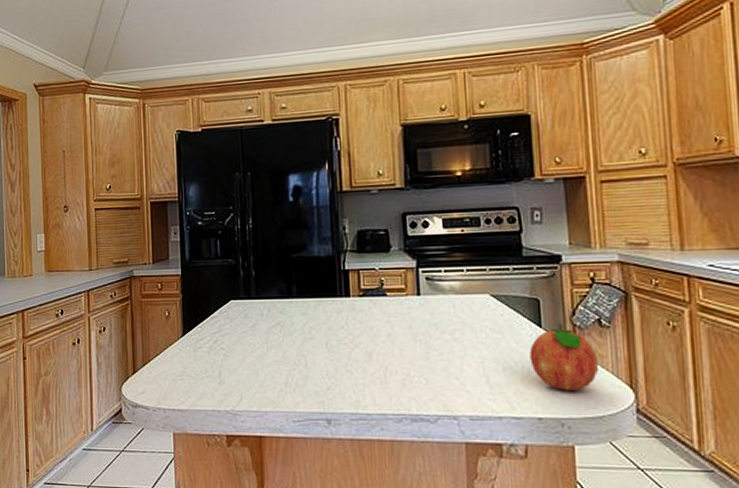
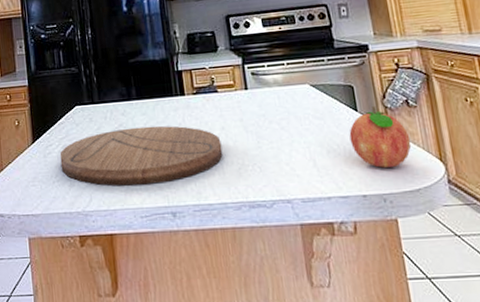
cutting board: none [211,327,387,388] -> present [60,125,223,186]

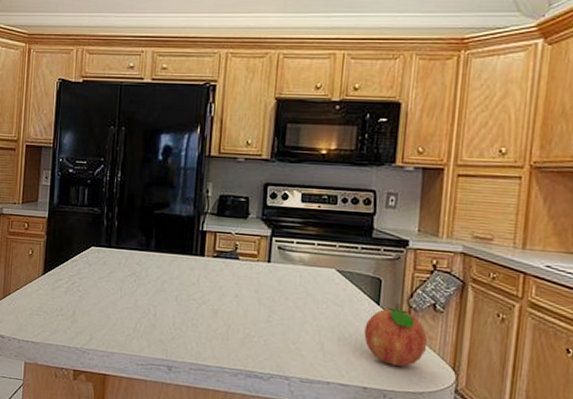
cutting board: present [60,125,223,186] -> none [67,277,232,337]

